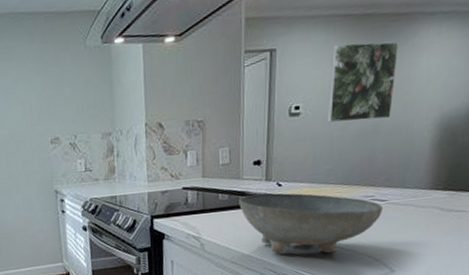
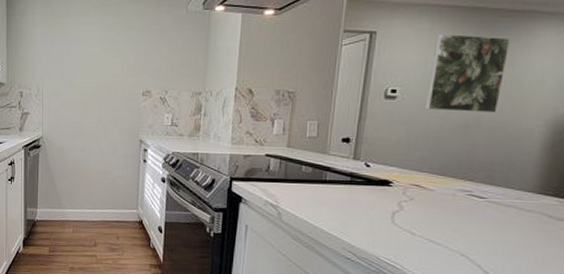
bowl: present [239,193,383,254] -> none [322,172,481,245]

